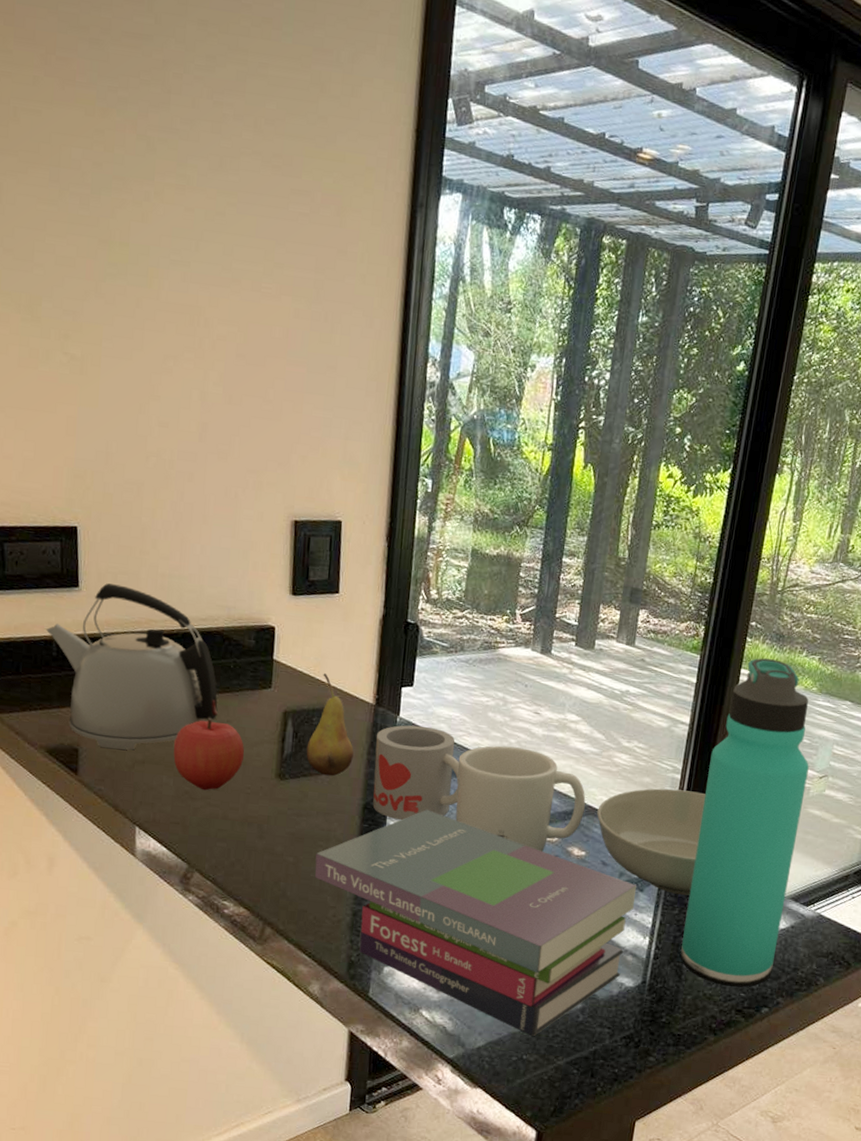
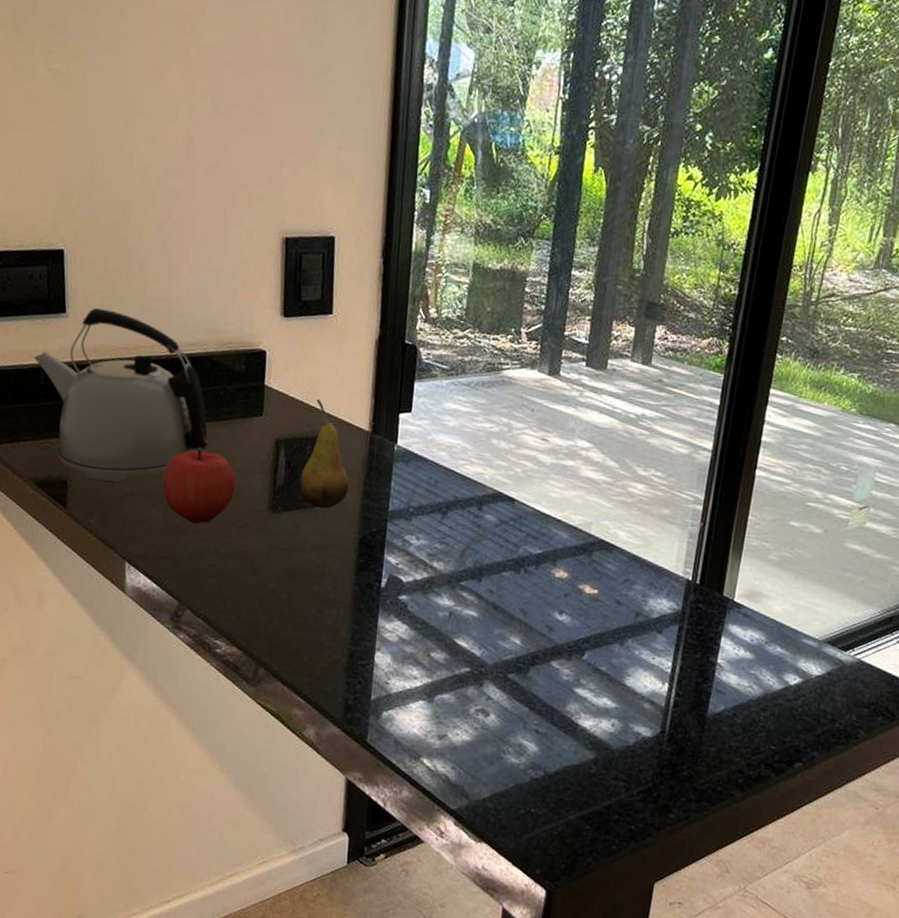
books: present [314,809,636,1037] -> none [309,544,654,789]
mug: present [372,725,460,820] -> none [369,453,461,555]
mug: present [455,745,586,852] -> none [457,475,598,590]
bowl: present [597,788,706,896] -> none [610,521,732,638]
thermos bottle: present [680,658,809,988] -> none [703,376,848,740]

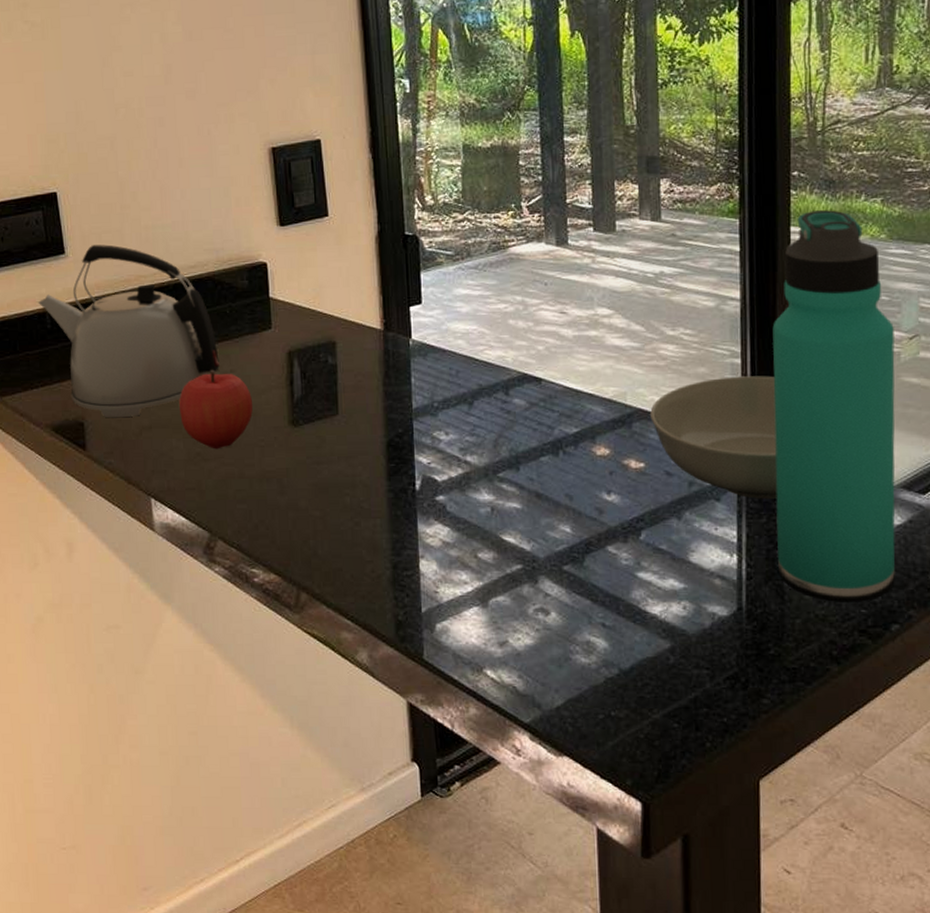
fruit: present [299,399,349,509] -> none [317,304,368,416]
bowl: none [610,521,732,638] -> present [650,376,778,499]
thermos bottle: none [703,376,848,740] -> present [772,210,896,602]

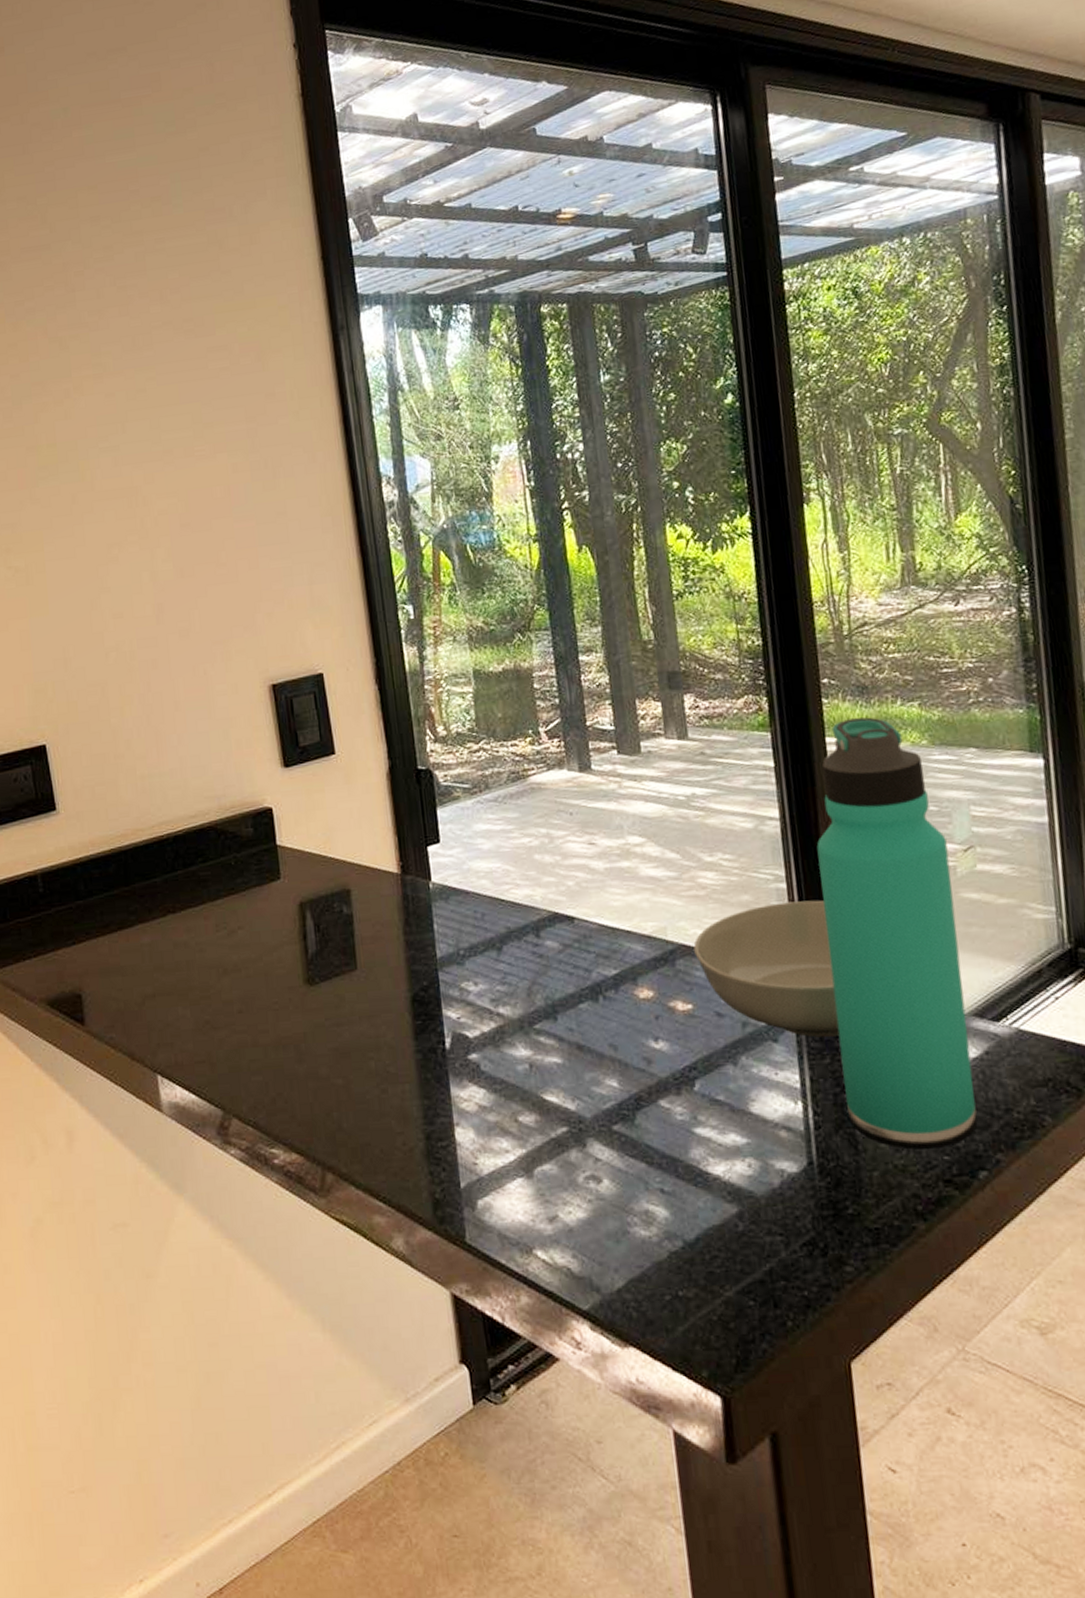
kettle: present [38,244,221,417] -> none [29,798,228,987]
fruit: present [179,369,253,450] -> none [184,927,265,1016]

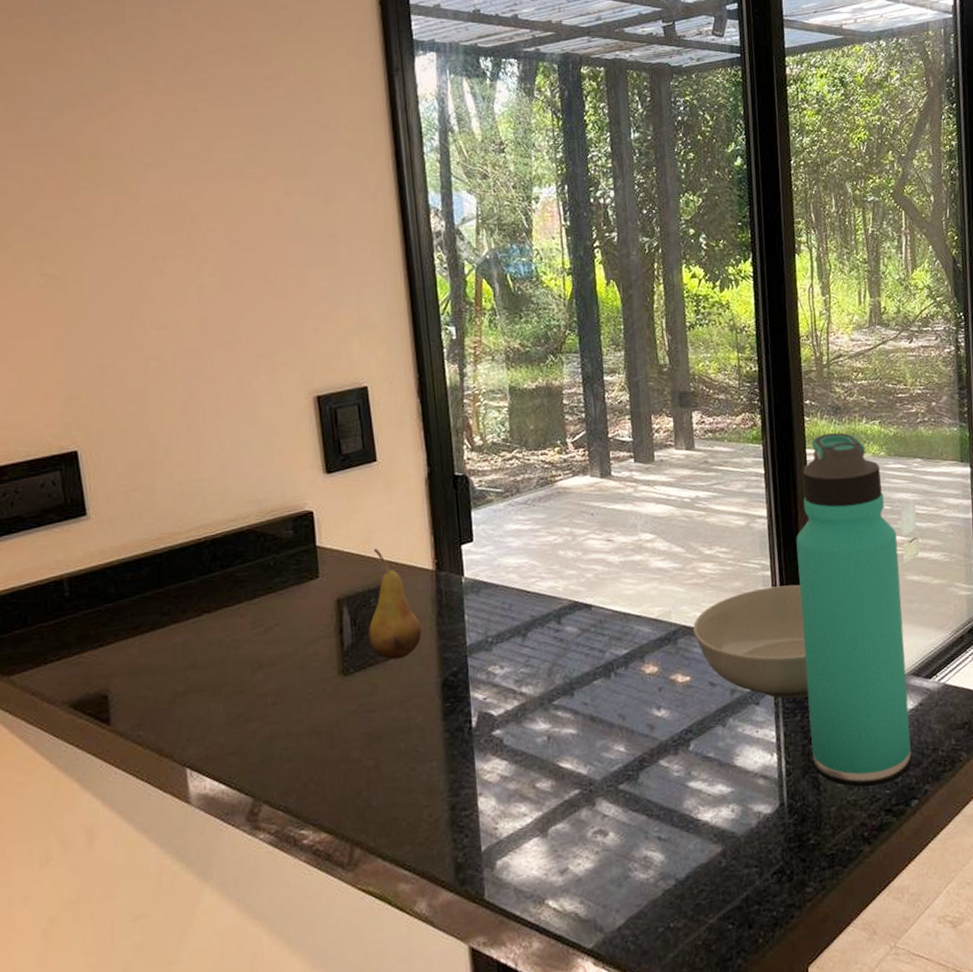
fruit: none [332,849,389,971] -> present [368,548,422,660]

